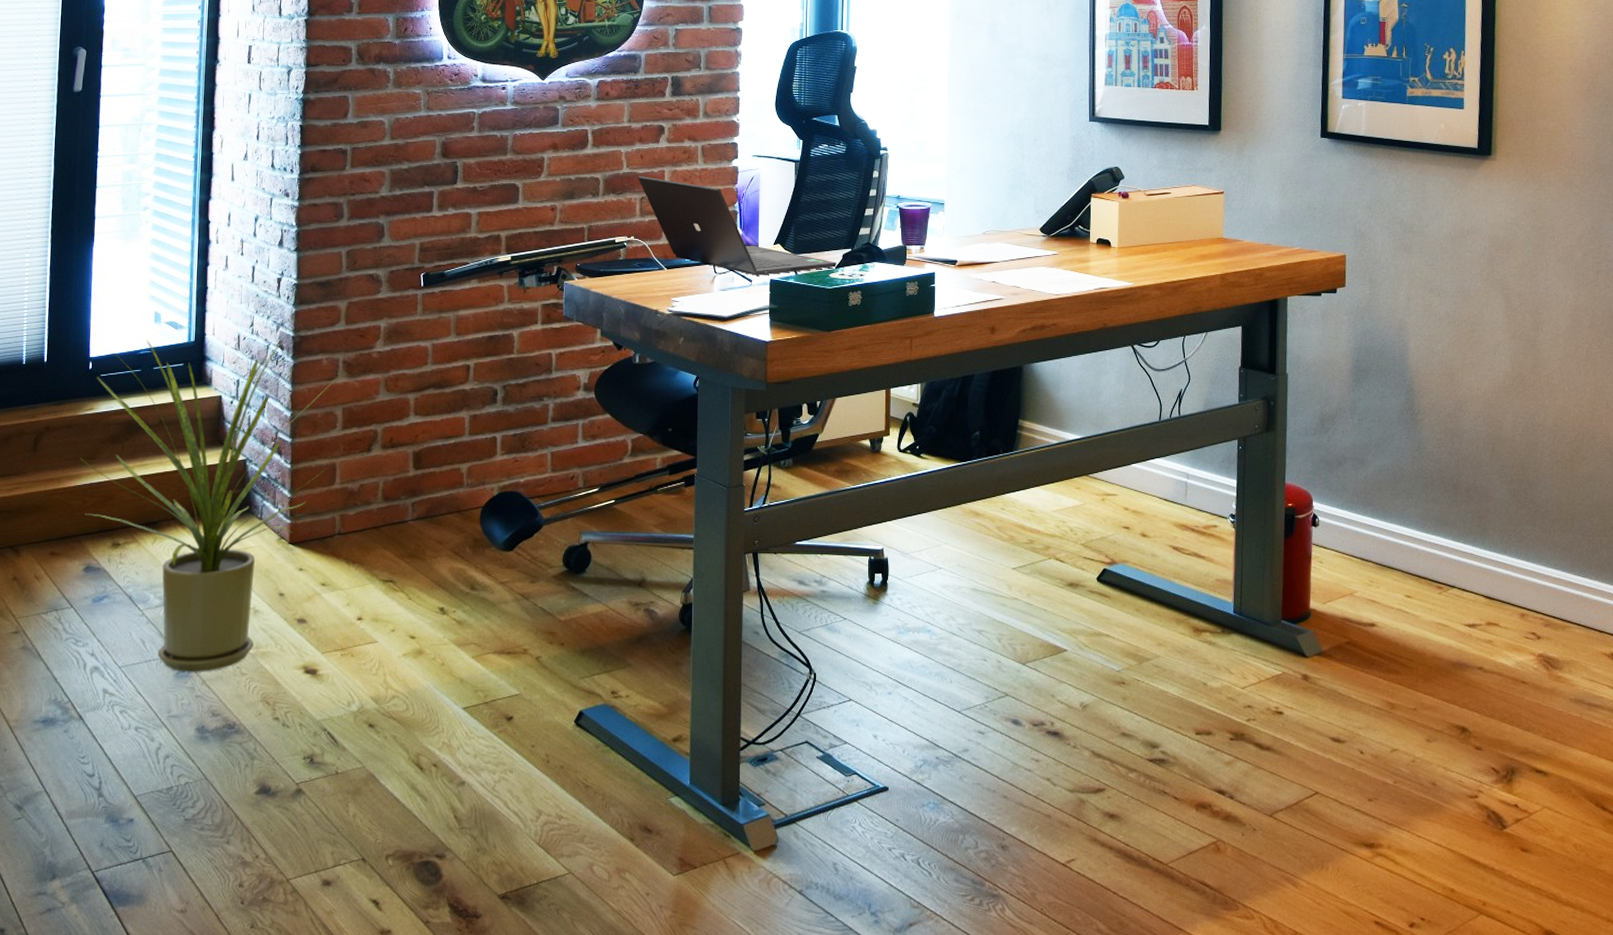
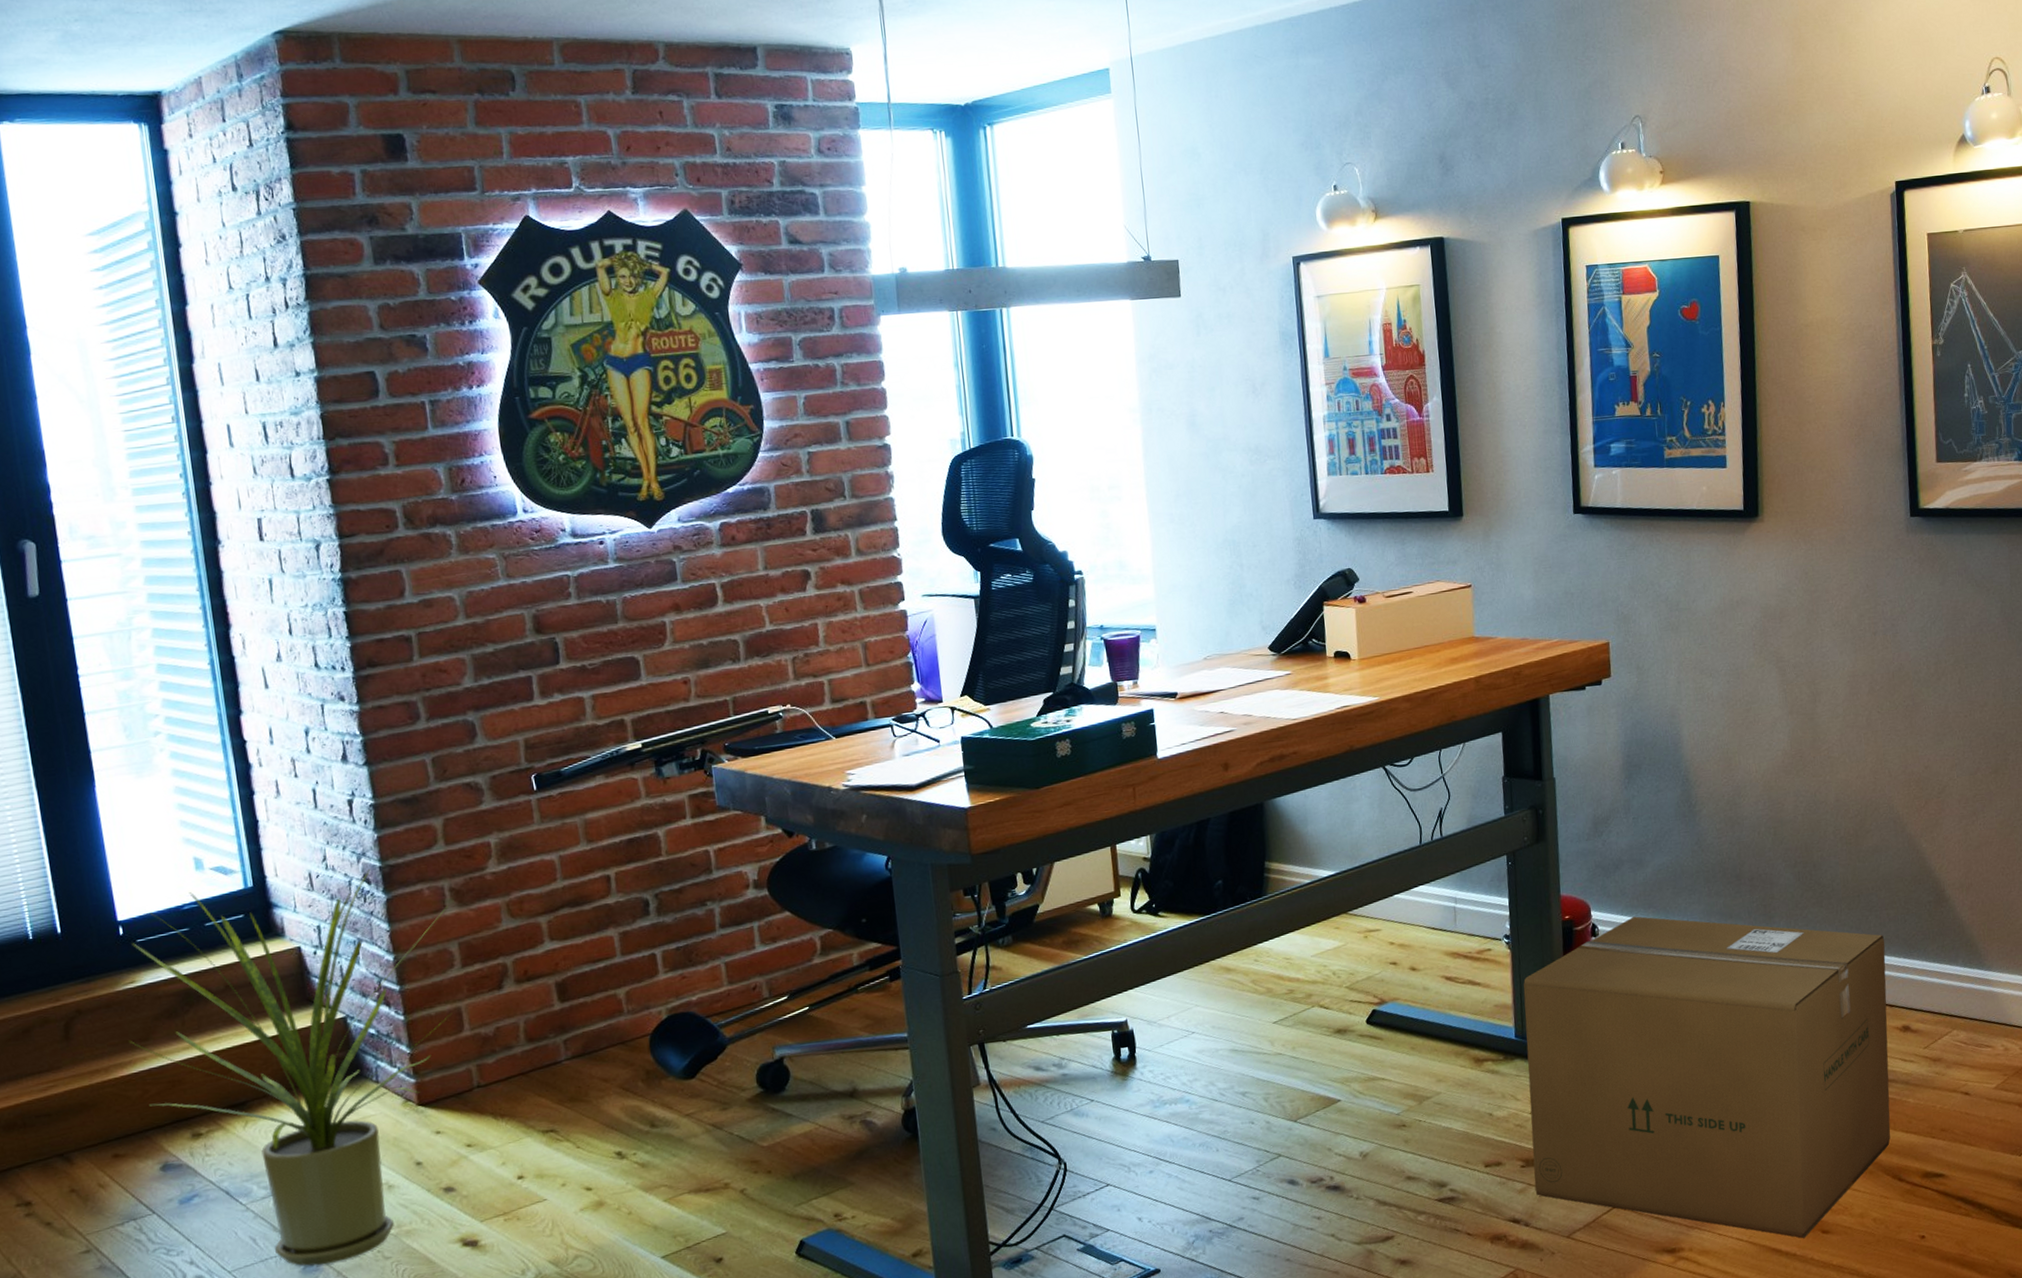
laptop: present [638,176,836,276] -> none [785,632,1038,735]
box: none [1241,512,1597,853] -> present [1523,916,1891,1238]

